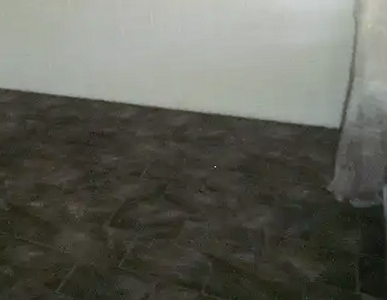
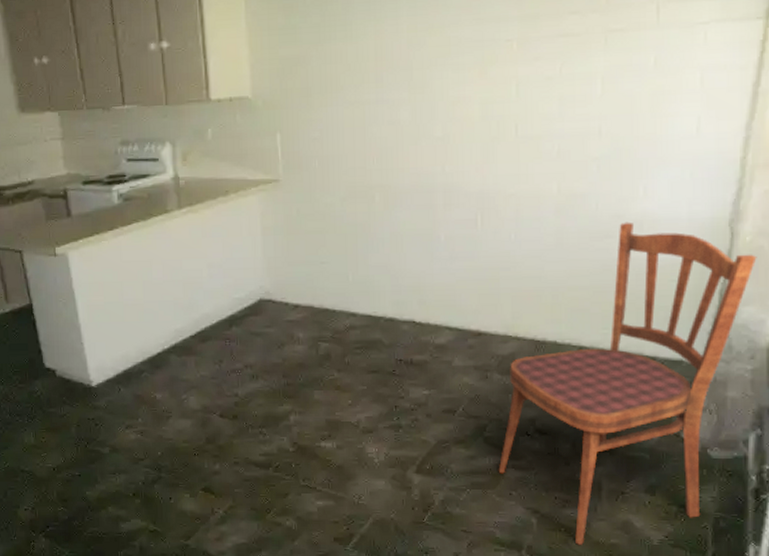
dining chair: none [178,15,378,284] -> present [498,222,757,545]

